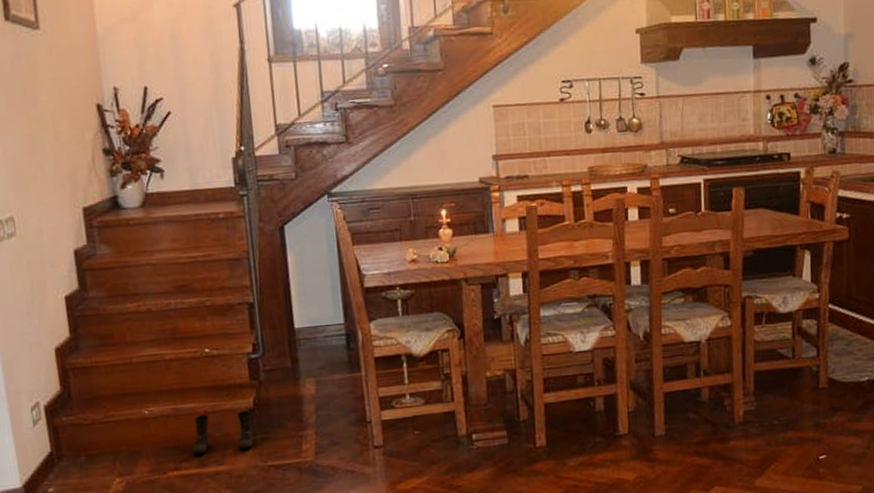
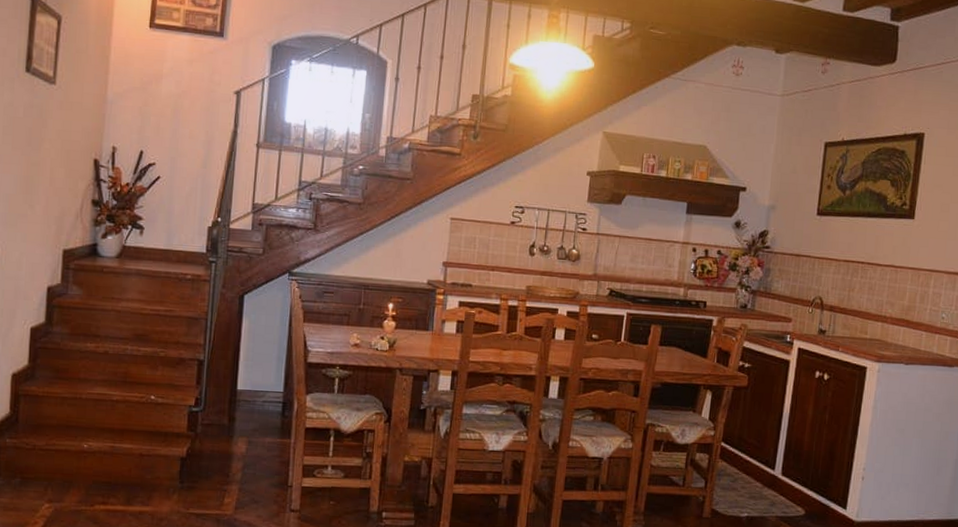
boots: present [192,410,254,454] -> none [122,456,184,495]

